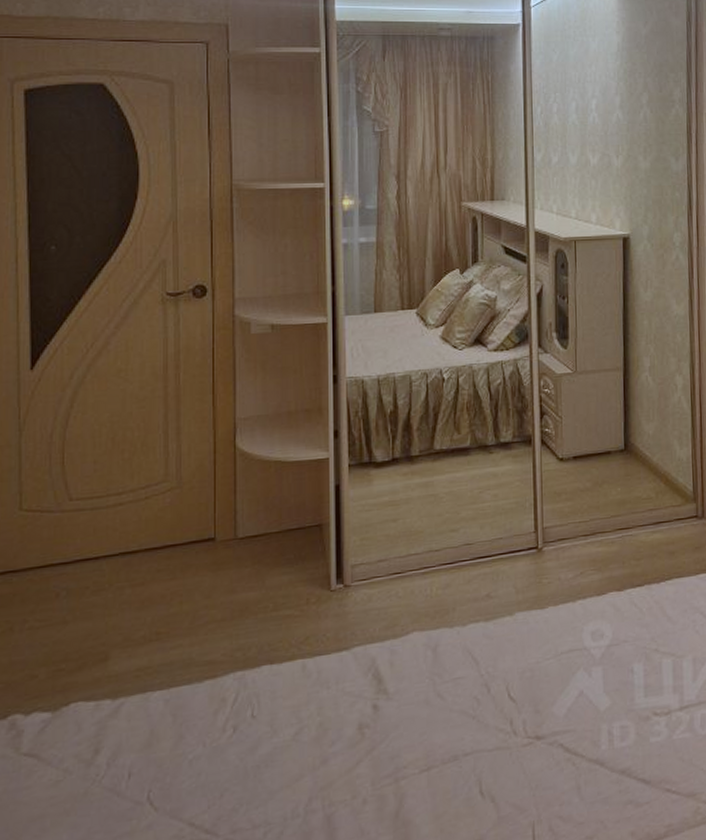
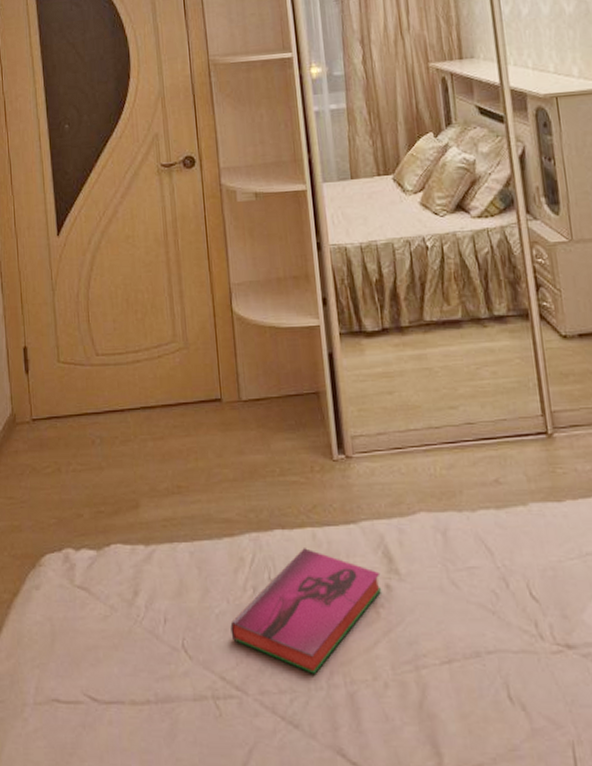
hardback book: none [205,680,369,804] -> present [230,548,382,674]

